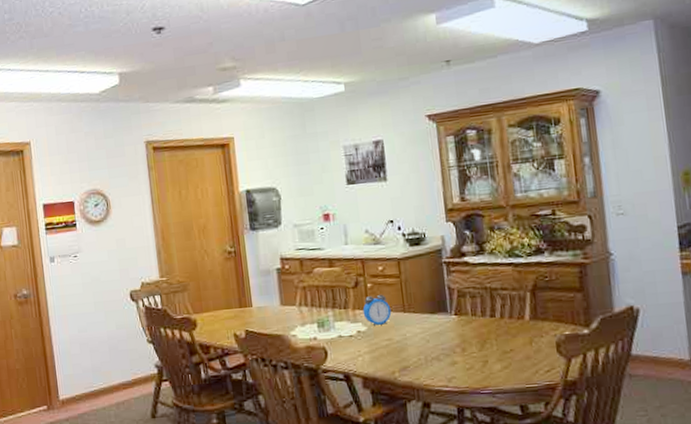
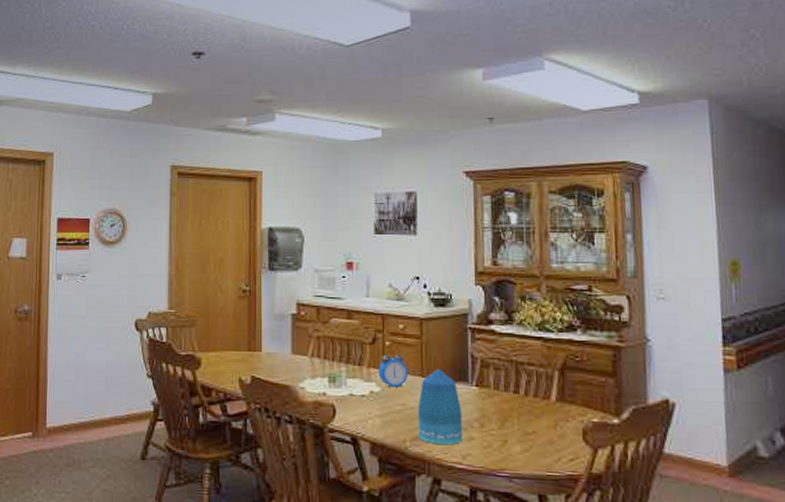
vase: none [403,302,446,372] -> present [418,368,462,446]

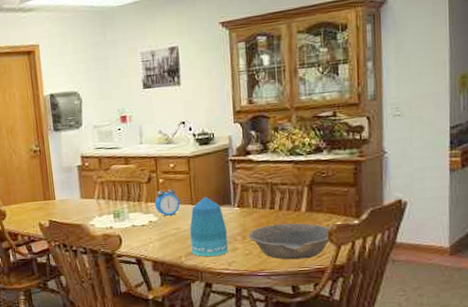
bowl: none [487,412,587,461] -> present [248,223,332,260]

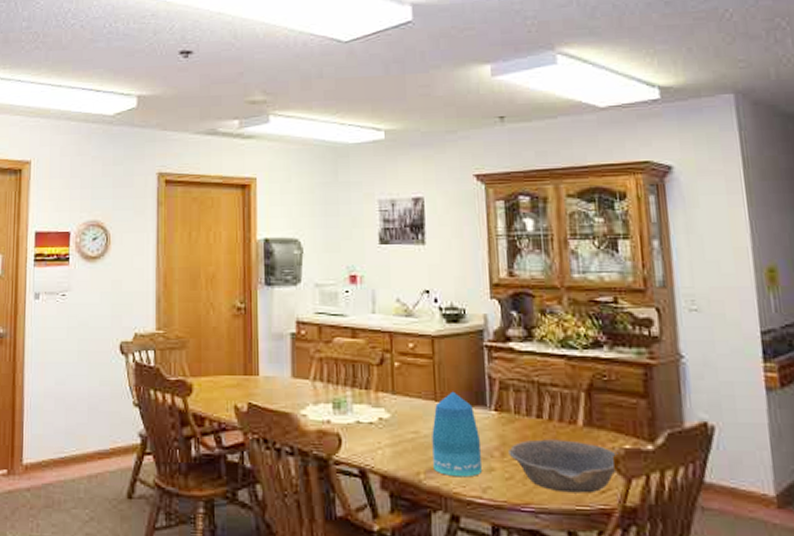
alarm clock: present [154,188,180,216] -> none [387,376,421,413]

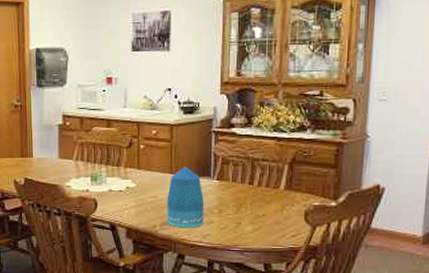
bowl: present [508,439,620,494] -> none [225,200,308,237]

